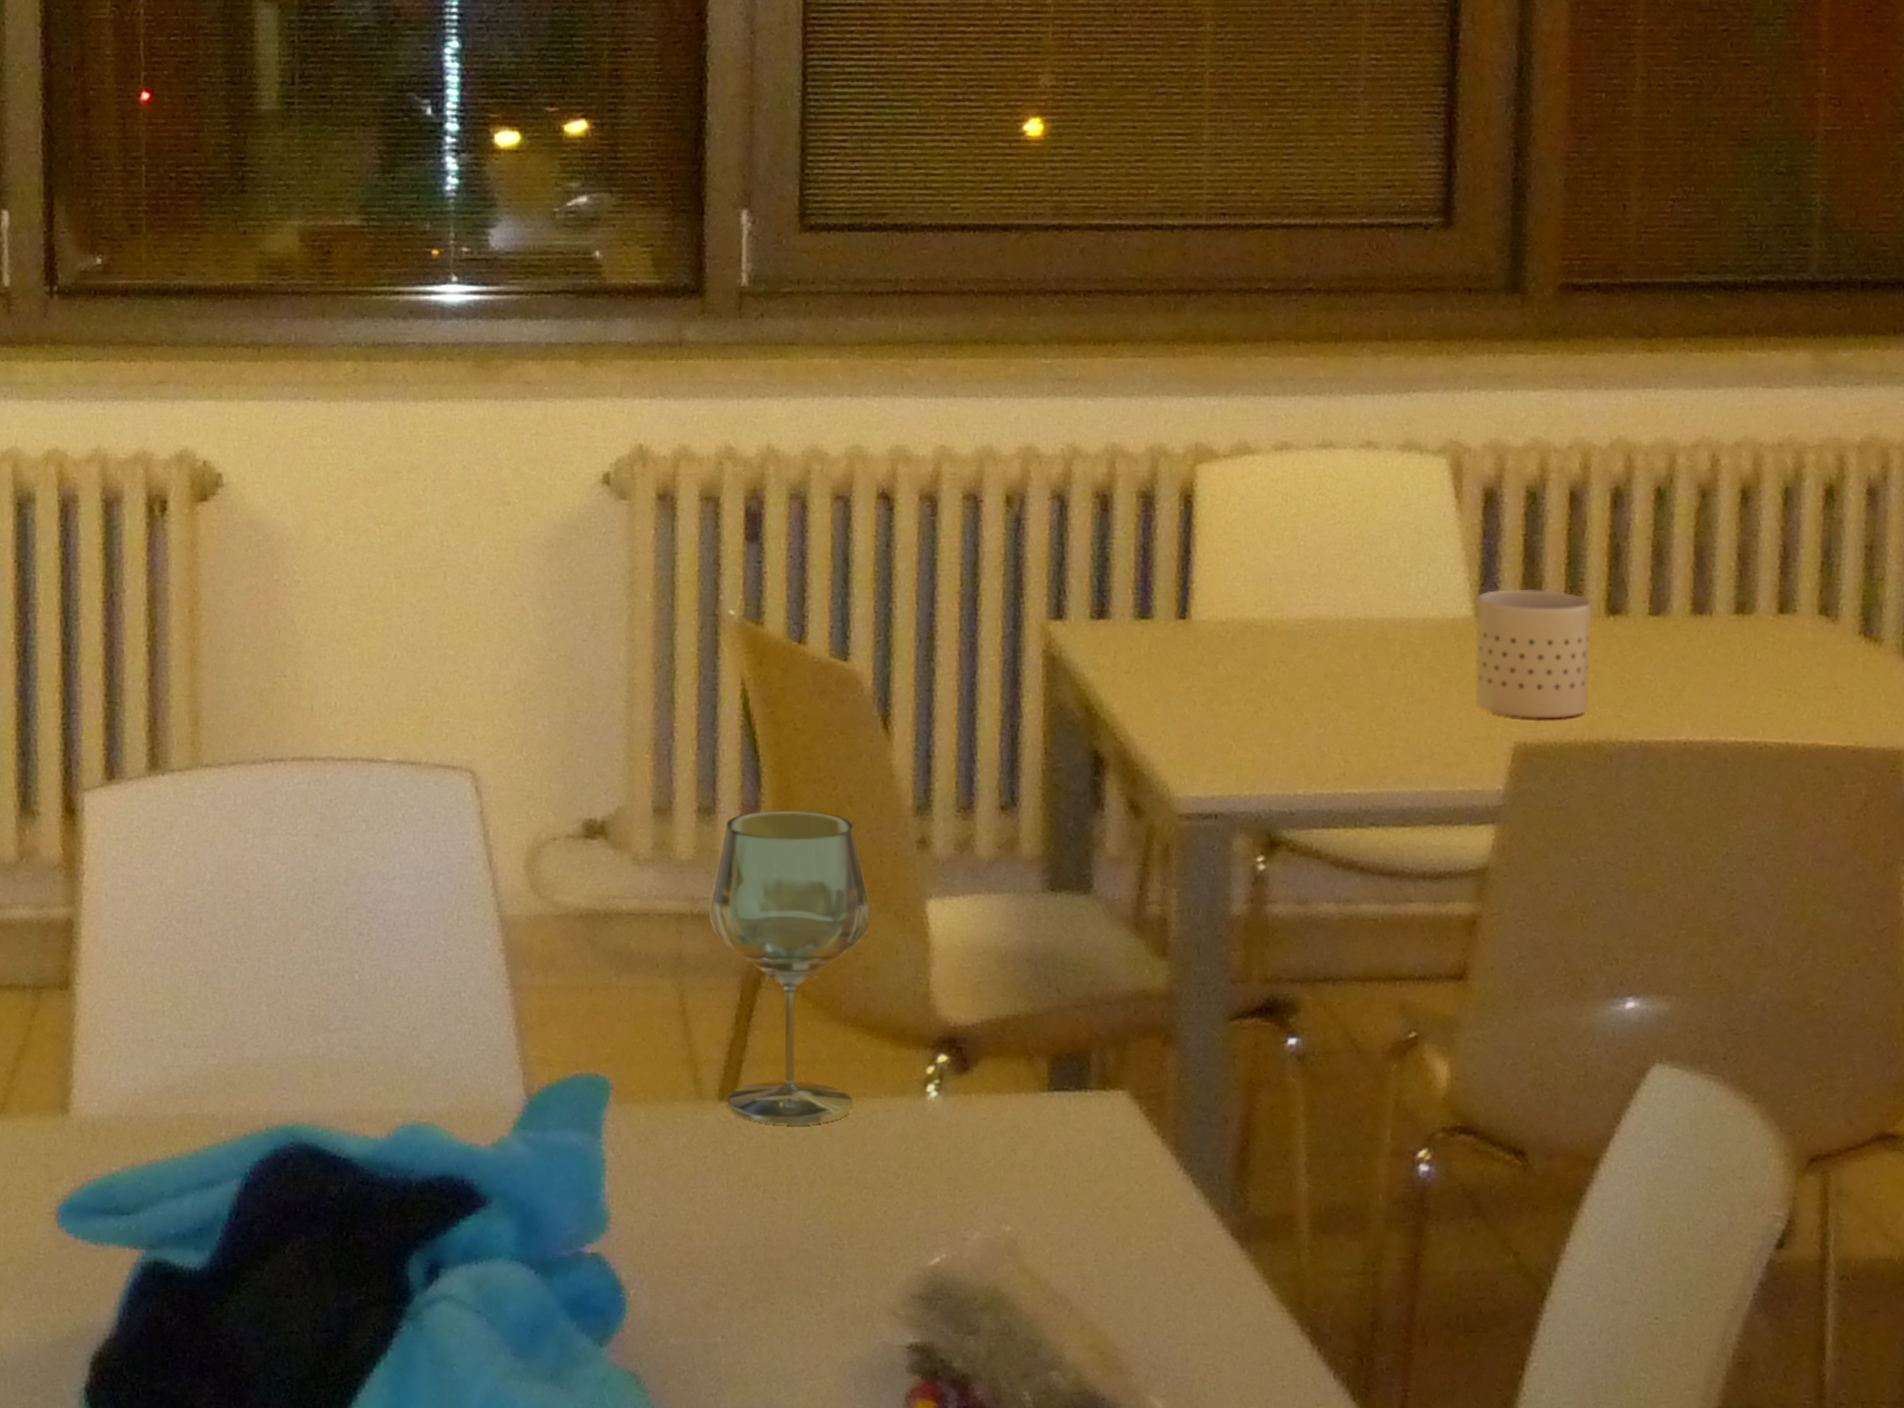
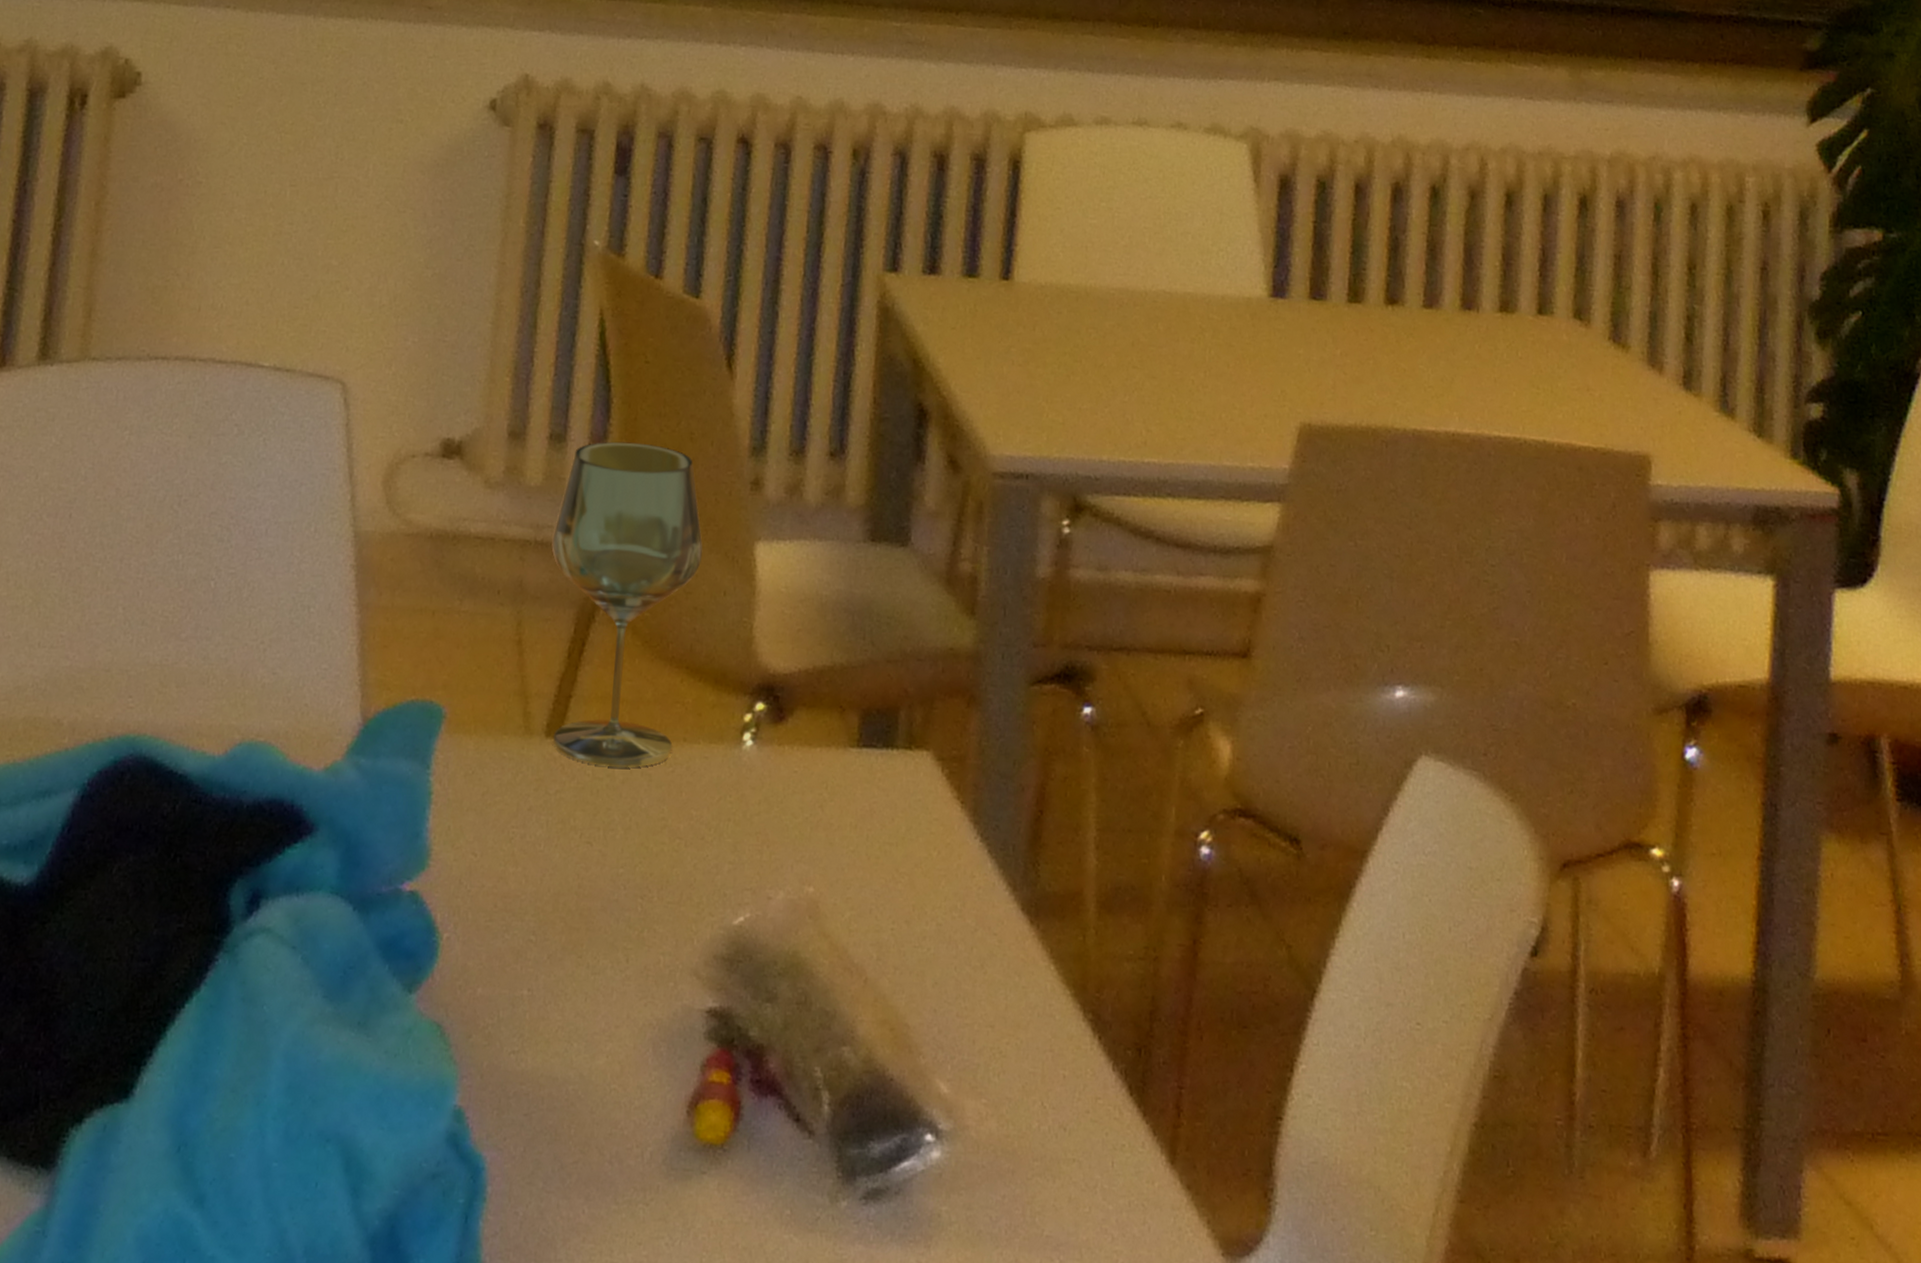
mug: present [1474,589,1592,719] -> none [1265,272,1373,403]

